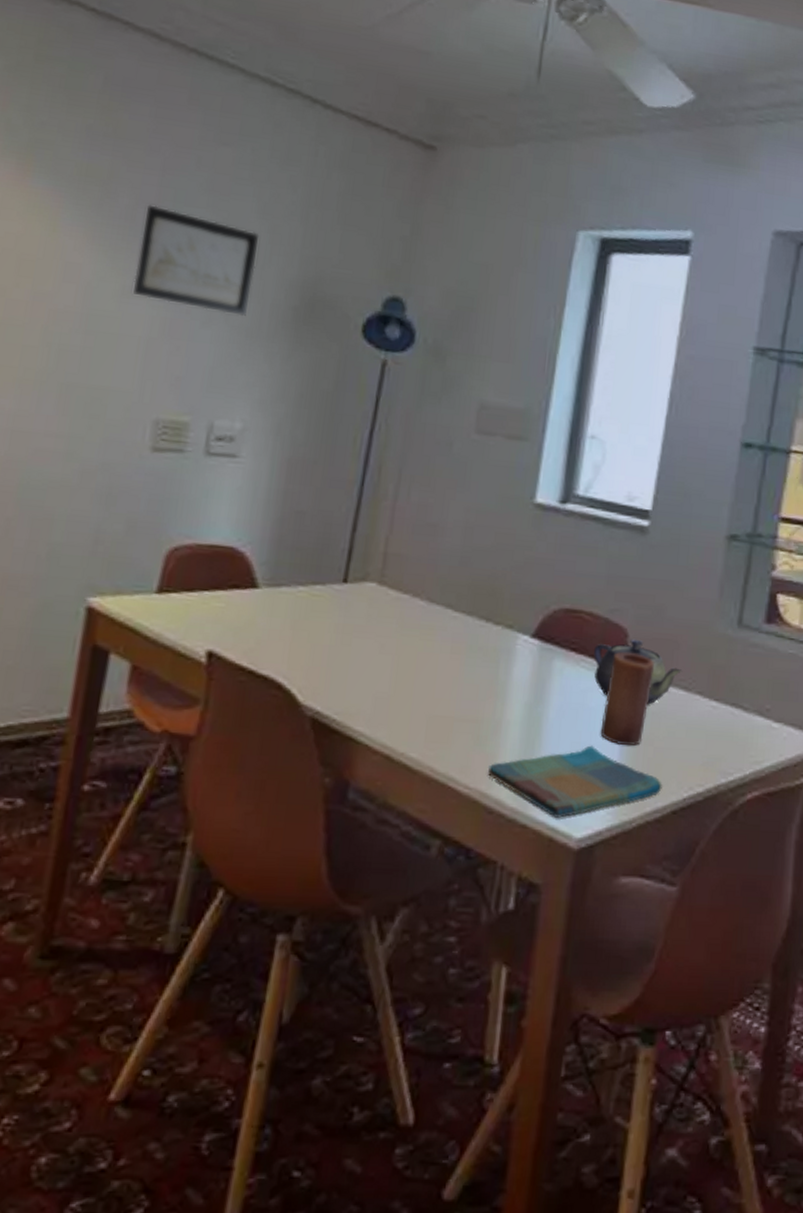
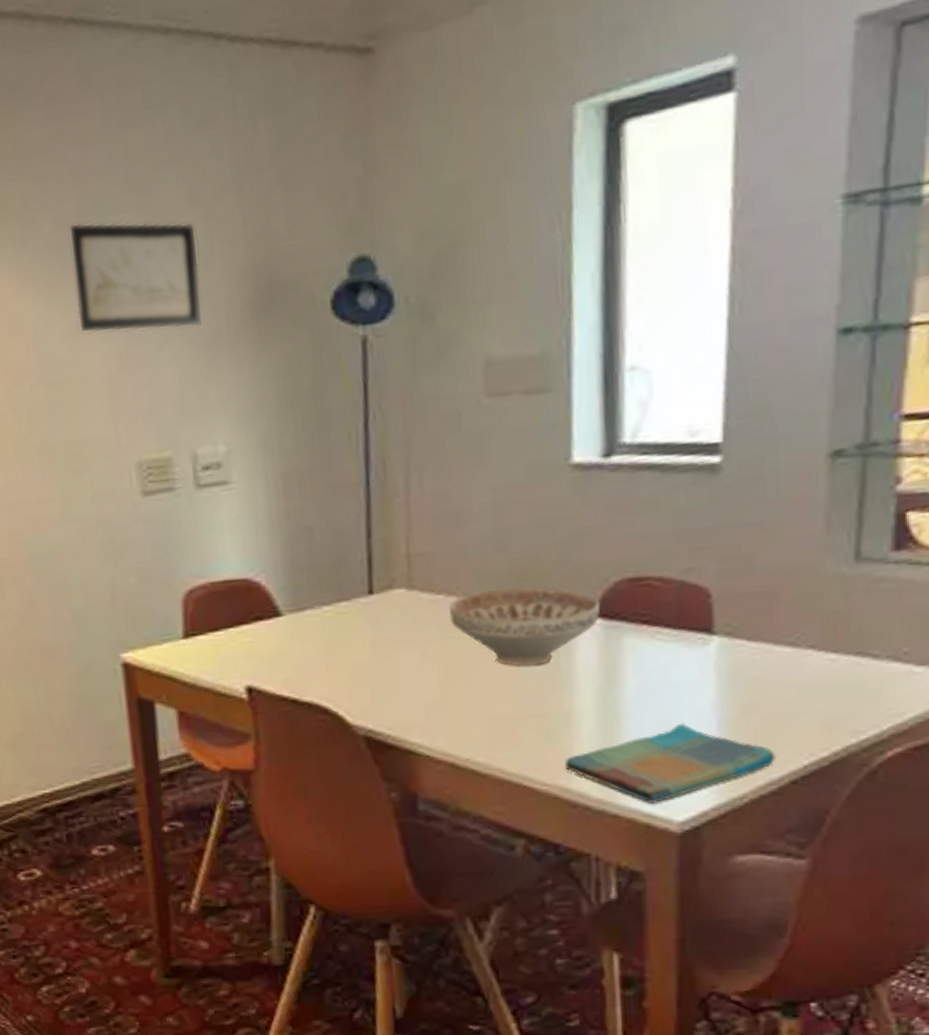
decorative bowl: none [411,597,540,673] -> present [449,586,601,667]
teapot: present [594,639,683,705] -> none [671,598,787,670]
candle: present [600,652,654,746] -> none [690,614,749,719]

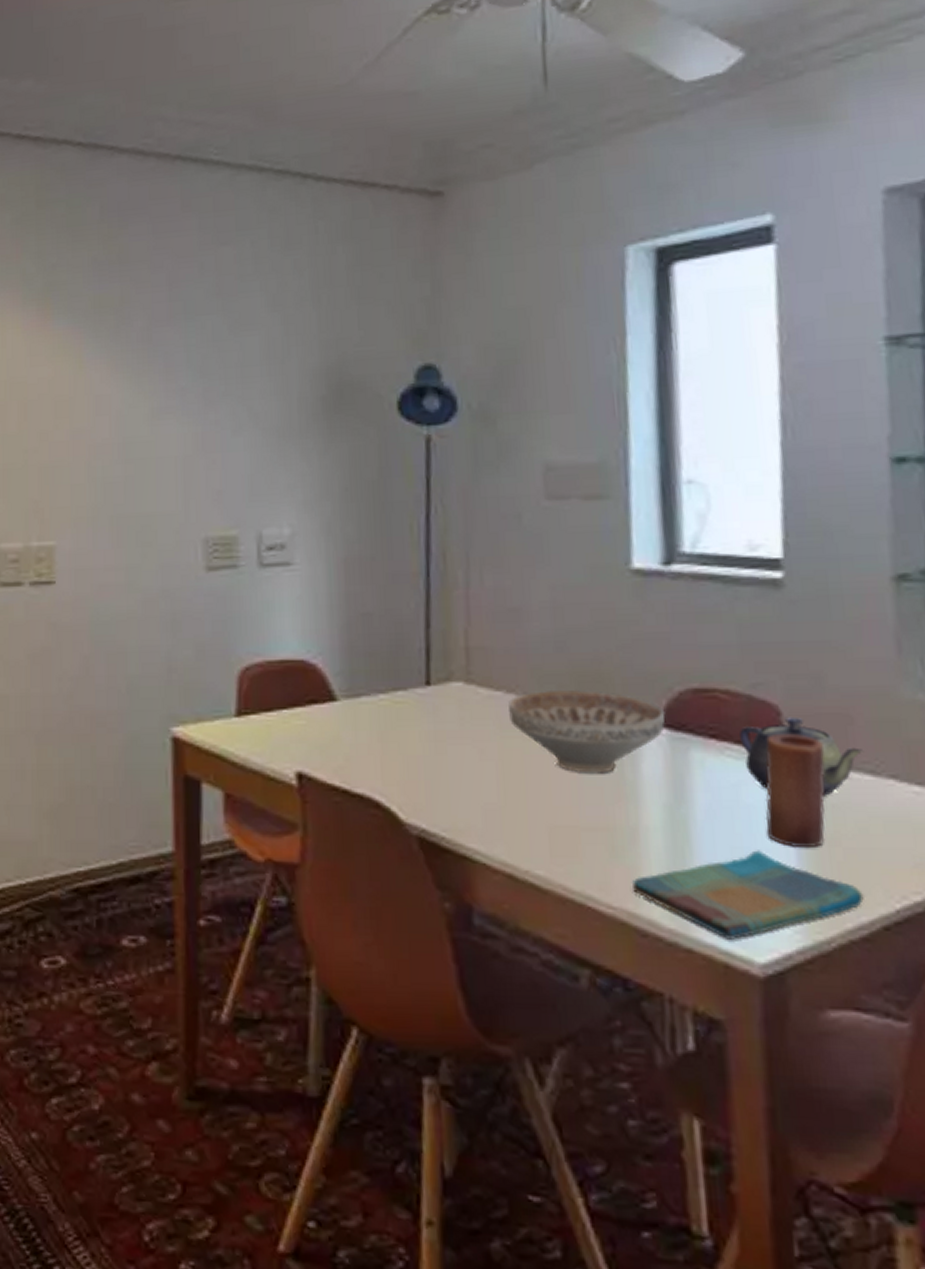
wall art: present [70,223,202,332] -> none [160,321,276,417]
teapot: none [671,598,787,670] -> present [740,716,864,796]
candle: none [690,614,749,719] -> present [765,734,825,849]

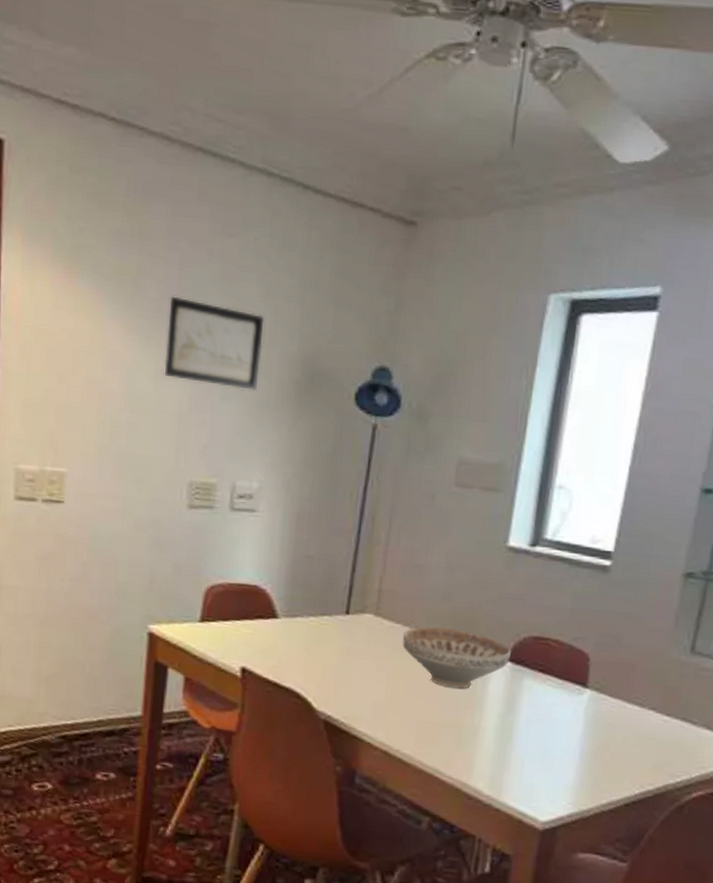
wall art: none [160,321,276,417] -> present [164,296,265,391]
dish towel: present [631,850,864,940] -> none [467,749,617,805]
teapot: present [740,716,864,796] -> none [559,662,638,718]
candle: present [765,734,825,849] -> none [563,673,612,751]

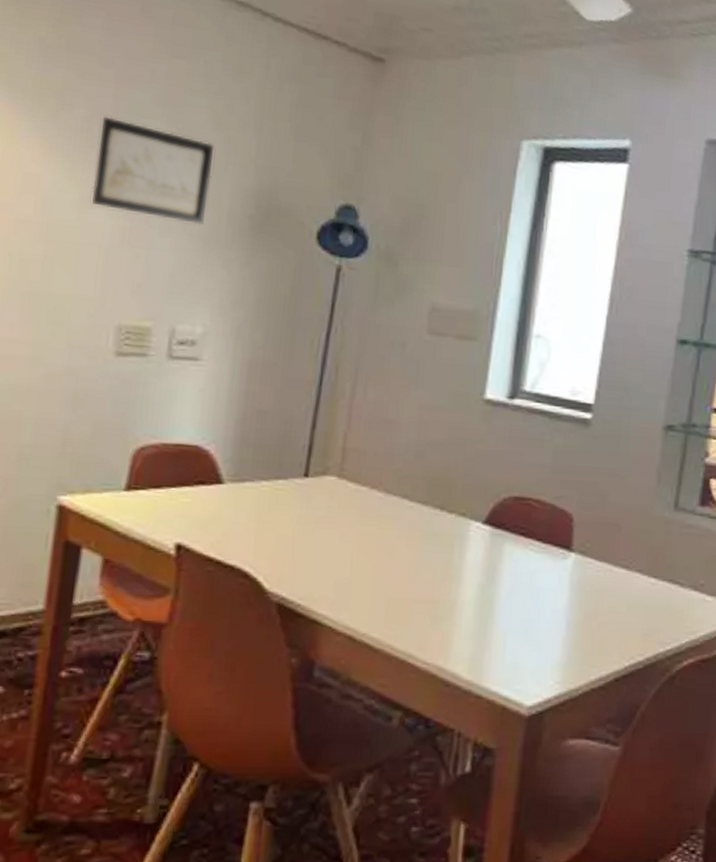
decorative bowl: present [402,626,512,689] -> none [370,488,491,558]

